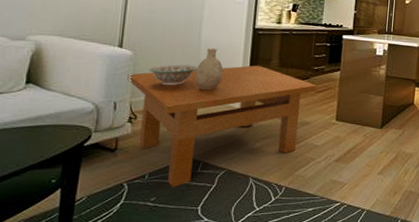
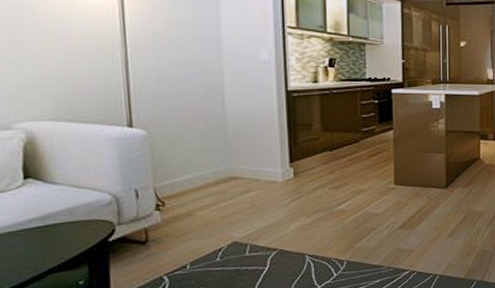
table: present [127,65,317,187] -> none [145,132,369,274]
decorative bowl: present [149,64,198,86] -> none [169,139,227,166]
decorative vase: present [195,48,224,91] -> none [225,118,258,167]

